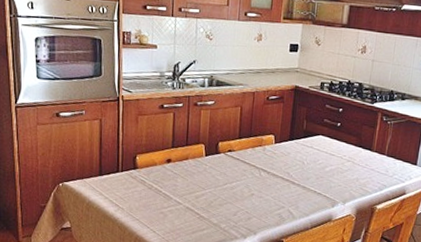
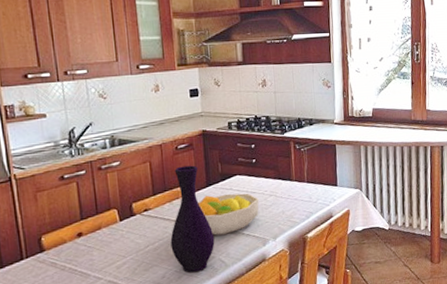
vase: none [246,116,288,218] -> present [170,165,215,273]
fruit bowl: none [278,149,336,189] -> present [197,193,259,236]

